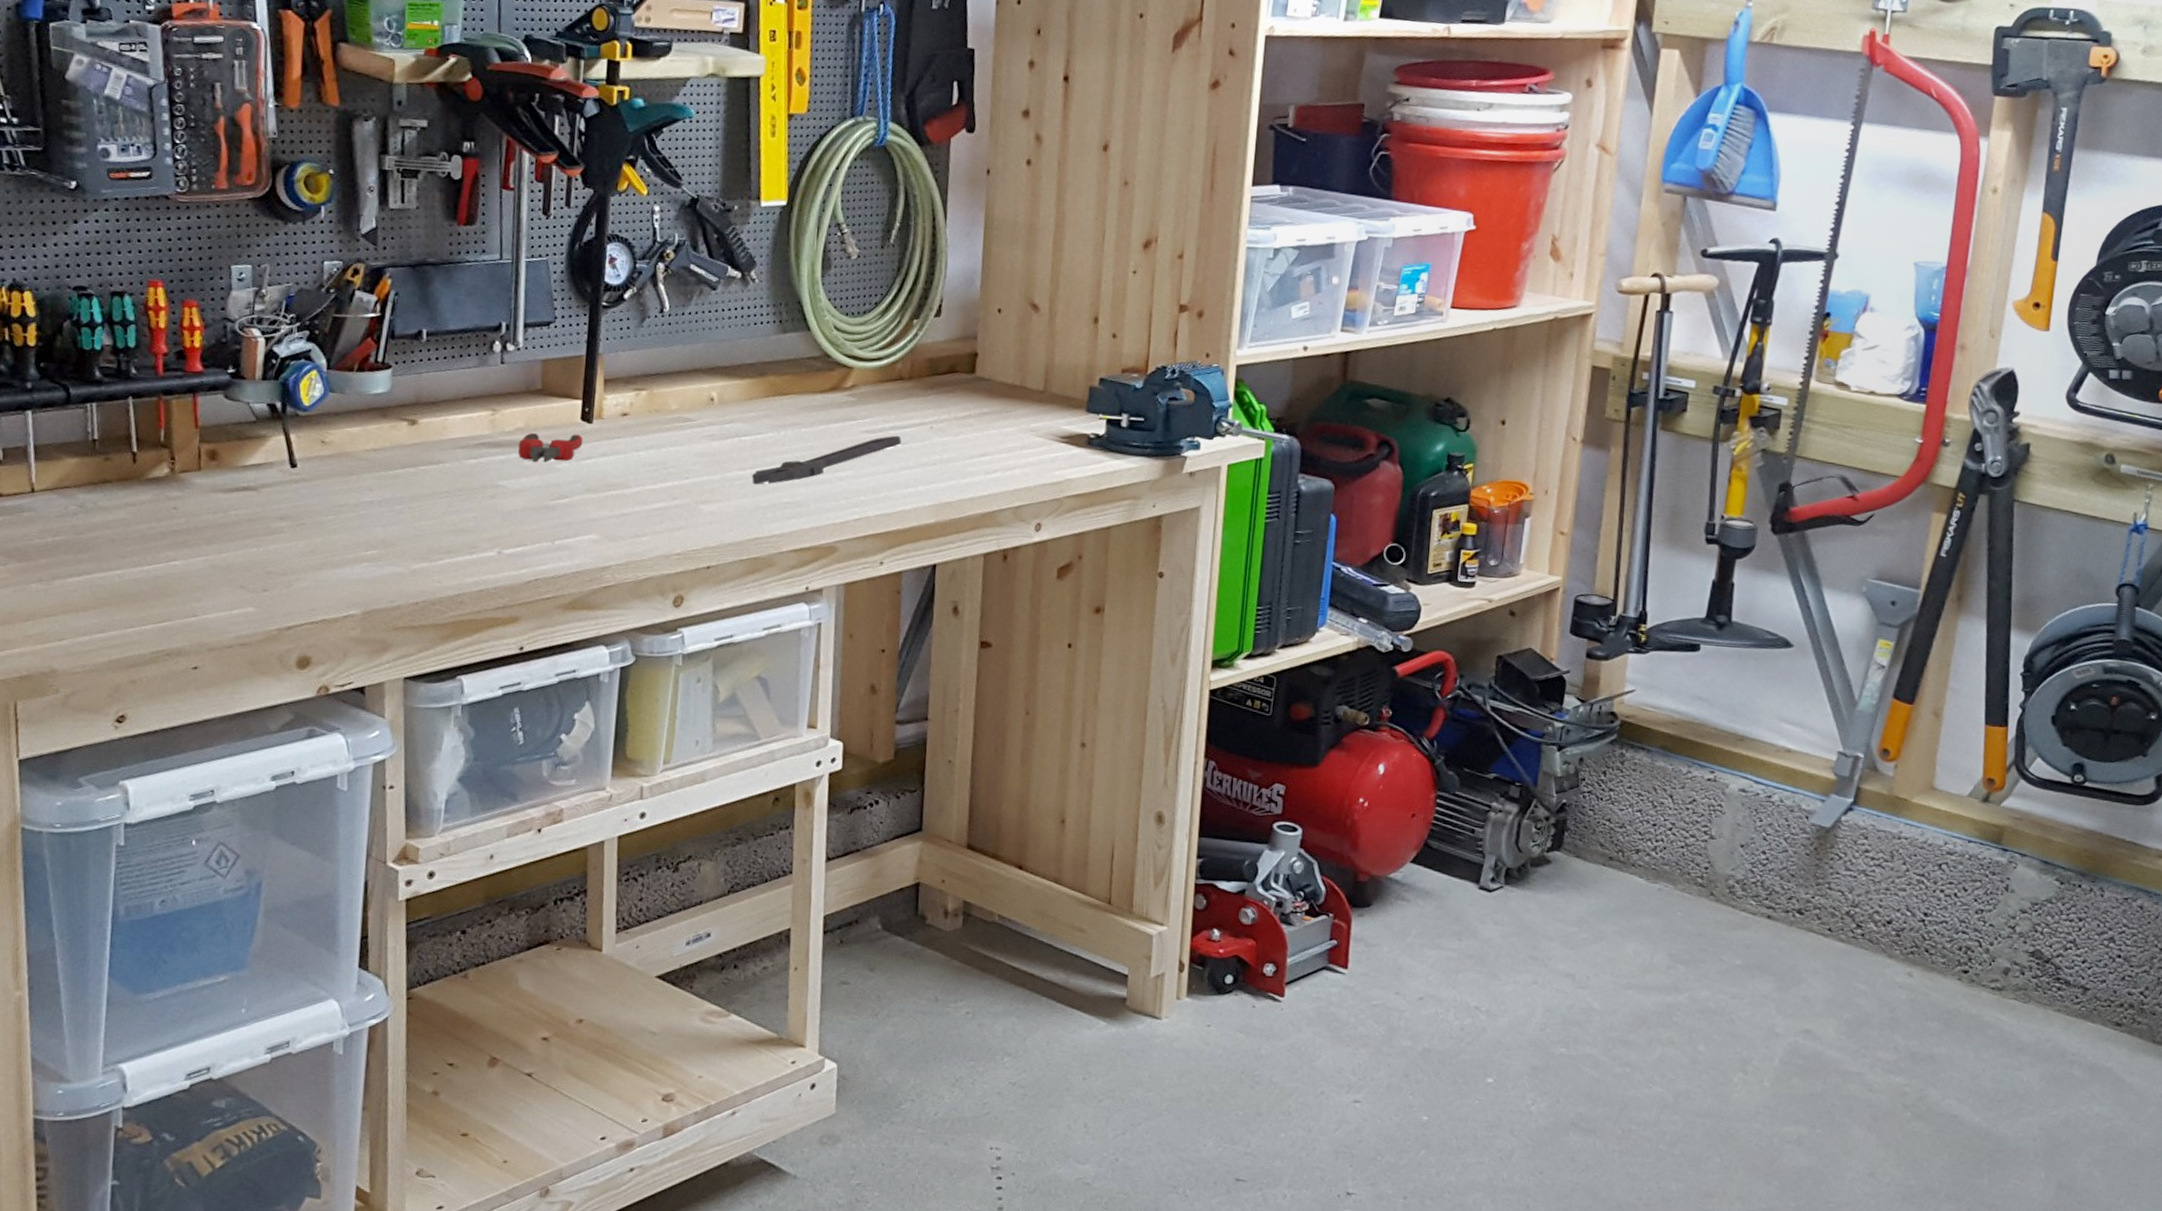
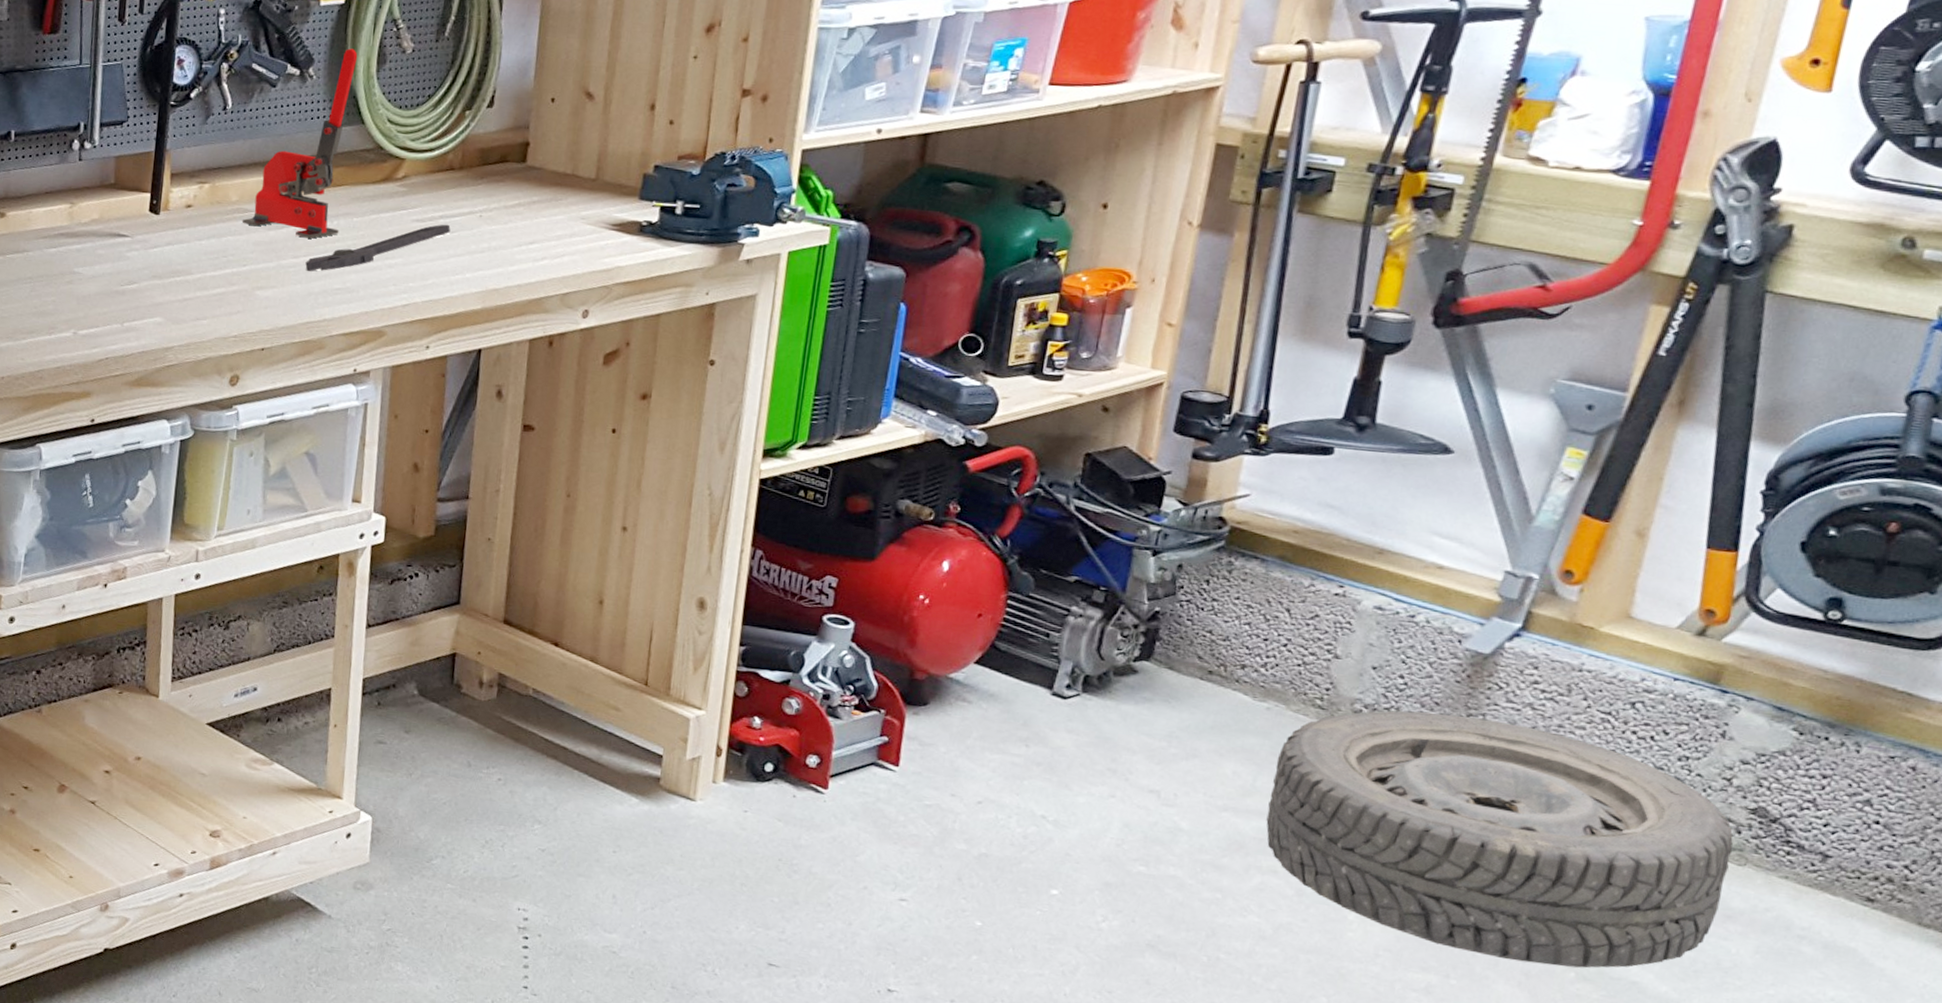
pliers: present [518,433,583,463] -> none [92,224,151,251]
clamp: none [684,252,802,450] -> present [243,48,358,239]
car tire: none [1663,883,2019,1108] -> present [1266,710,1733,968]

